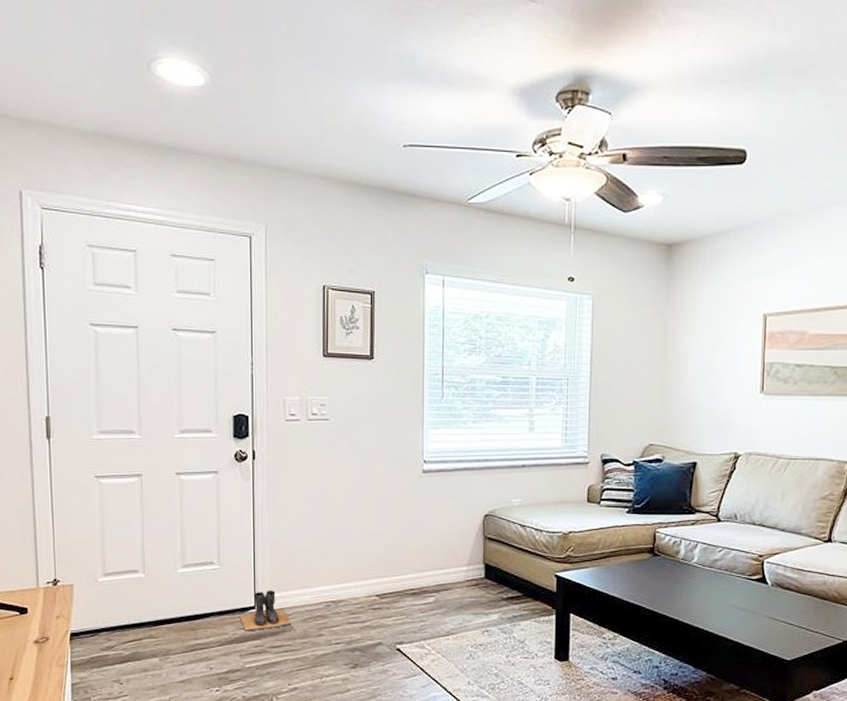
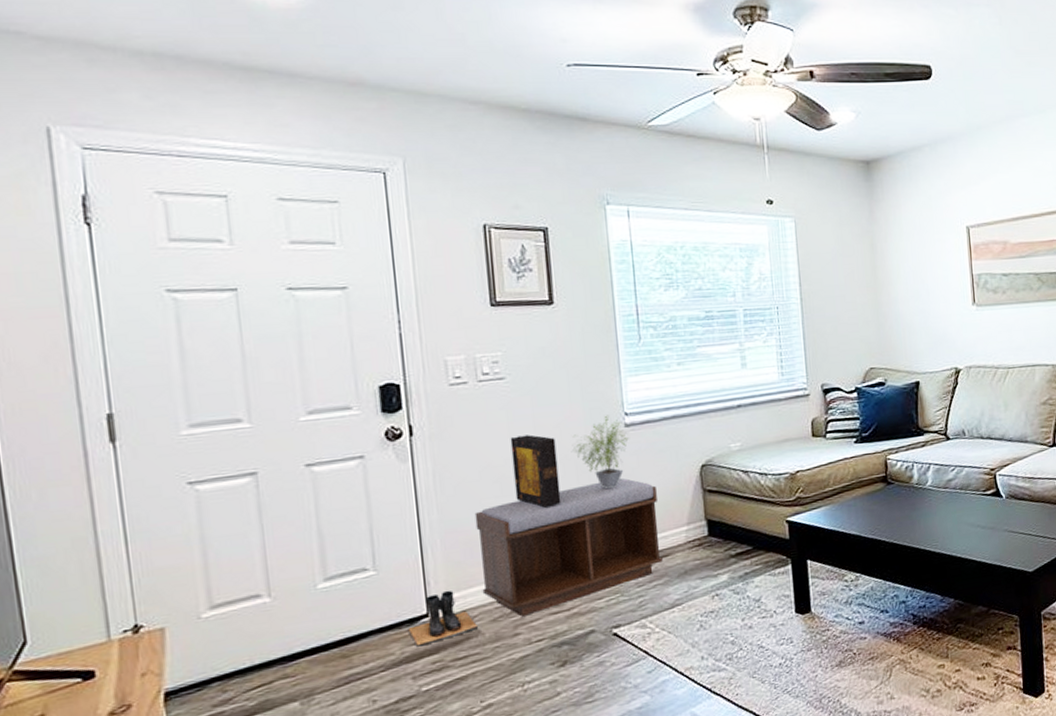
bench: none [296,516,444,621] -> present [474,478,663,617]
decorative box: none [329,470,365,533] -> present [510,434,561,508]
potted plant: none [376,460,425,525] -> present [571,415,629,489]

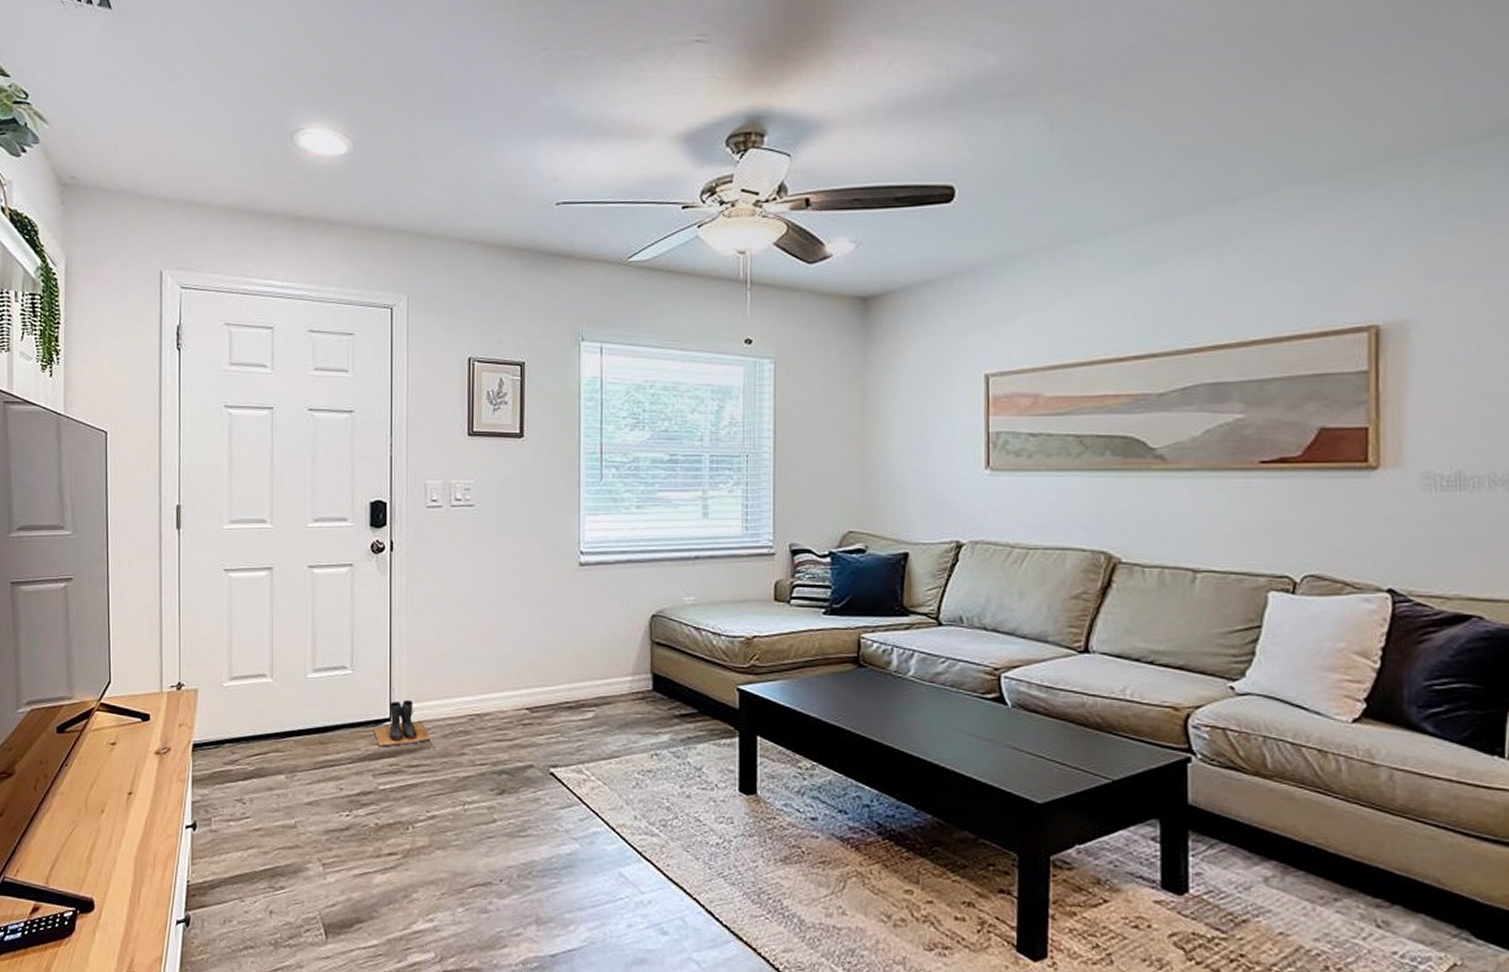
bench: present [474,478,663,617] -> none [437,616,604,738]
decorative box: present [510,434,561,508] -> none [474,562,514,635]
potted plant: present [571,415,629,489] -> none [527,551,582,626]

